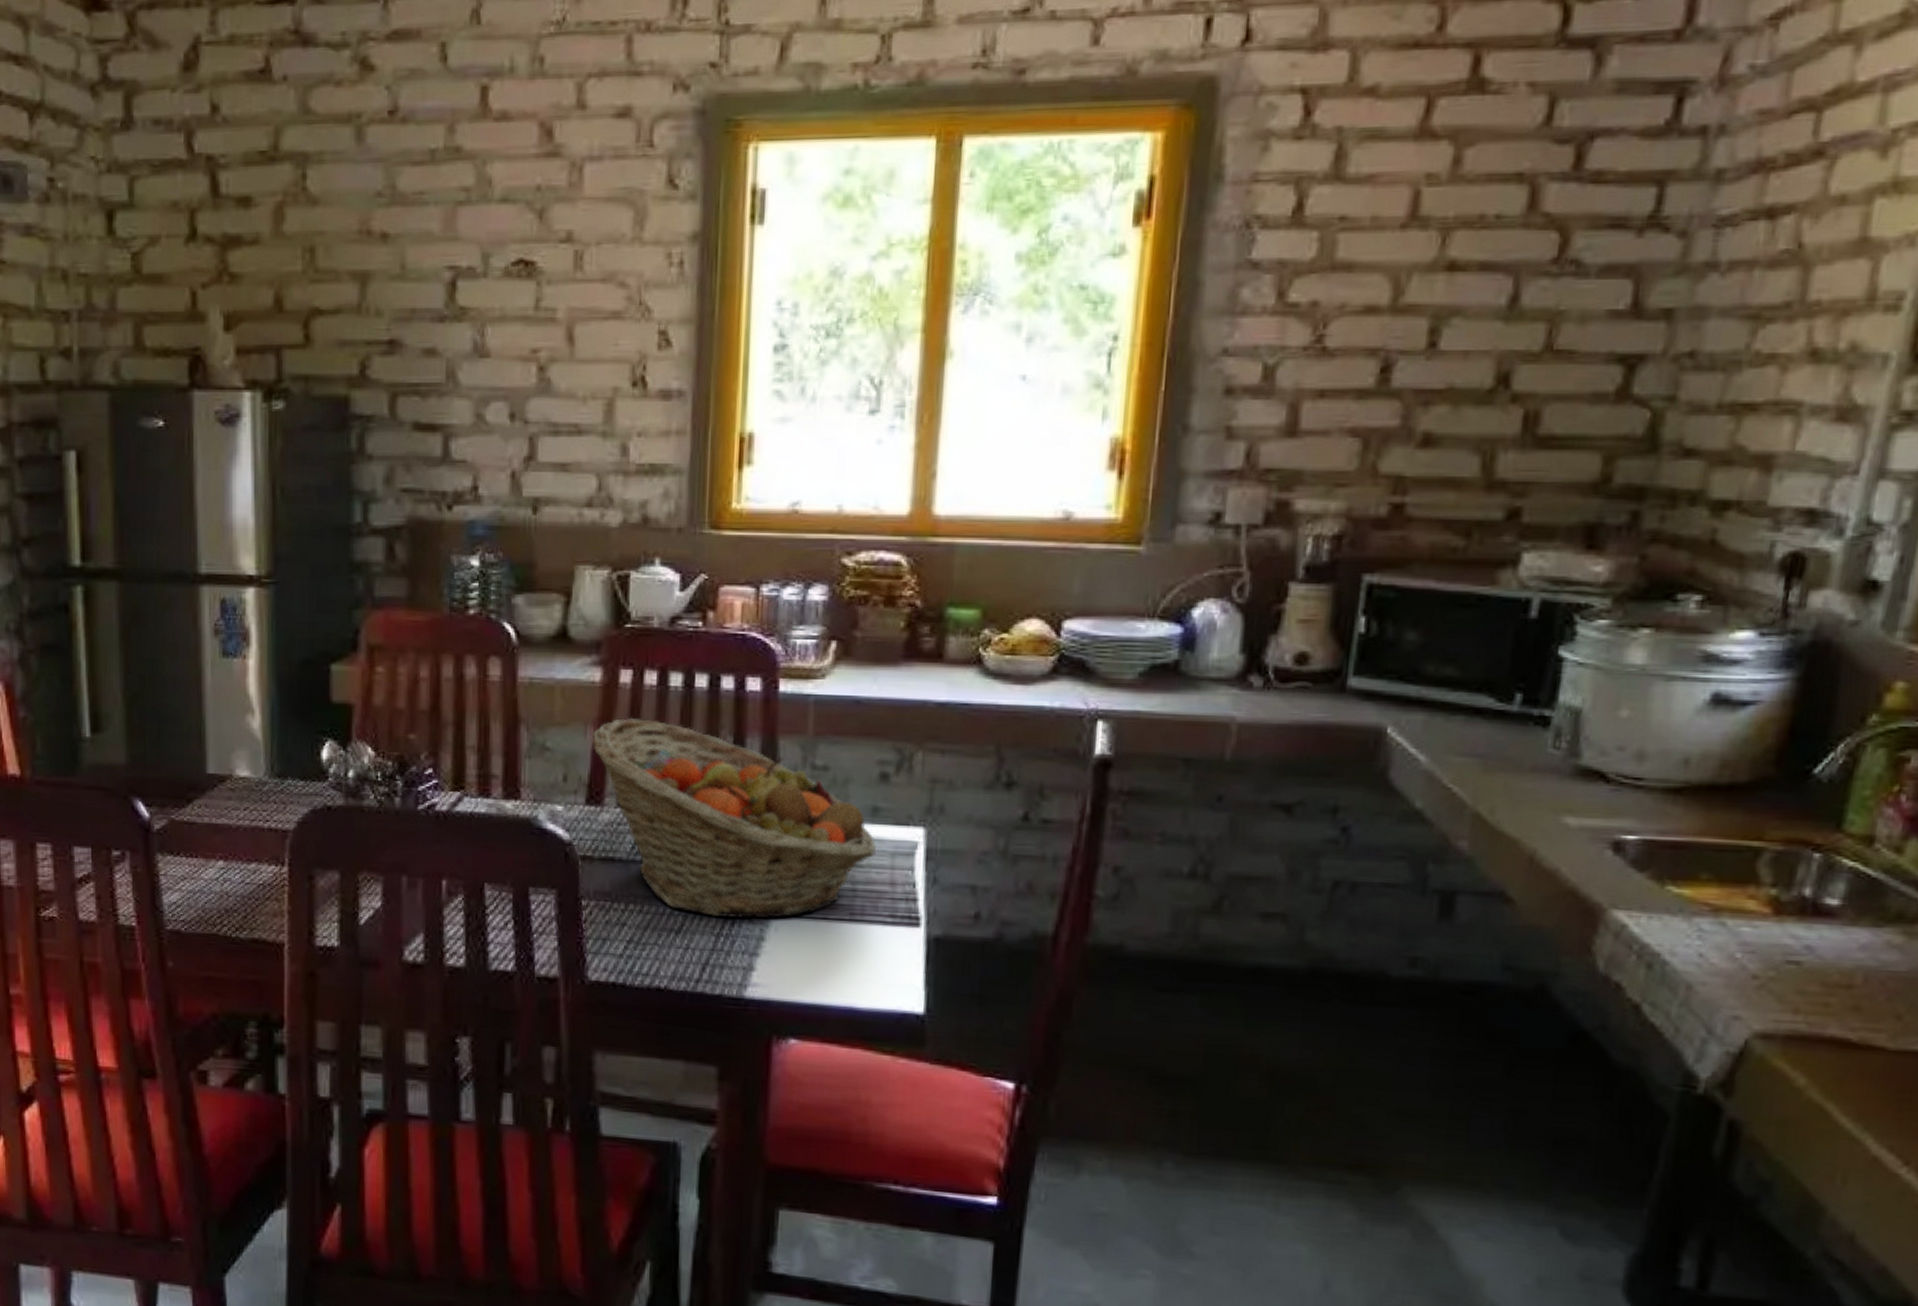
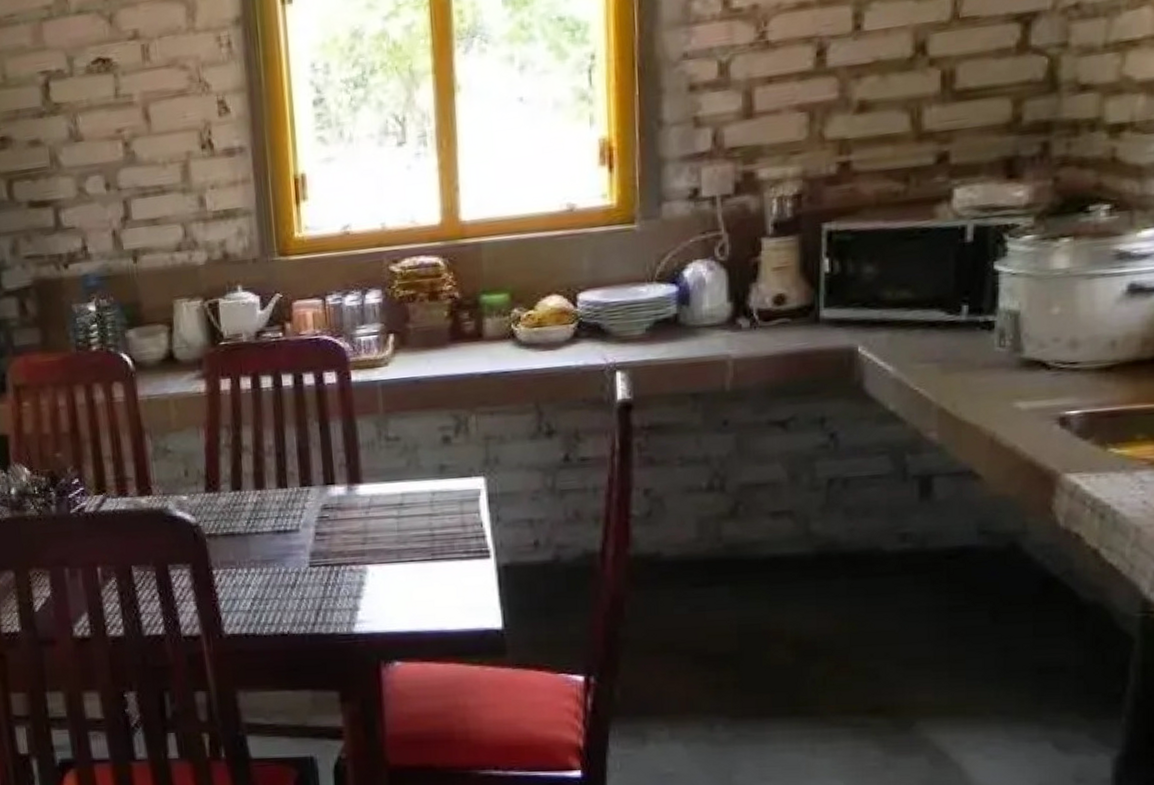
fruit basket: present [591,717,876,919] -> none [203,417,447,571]

